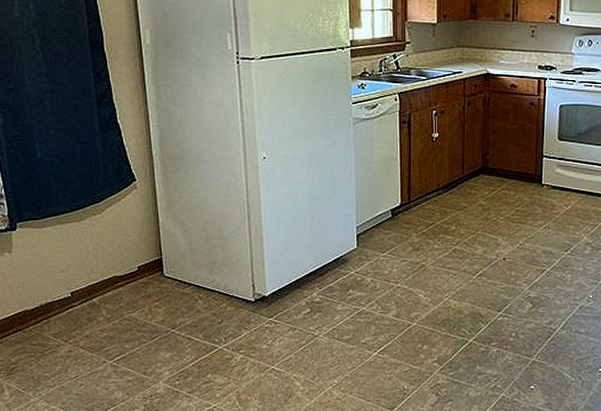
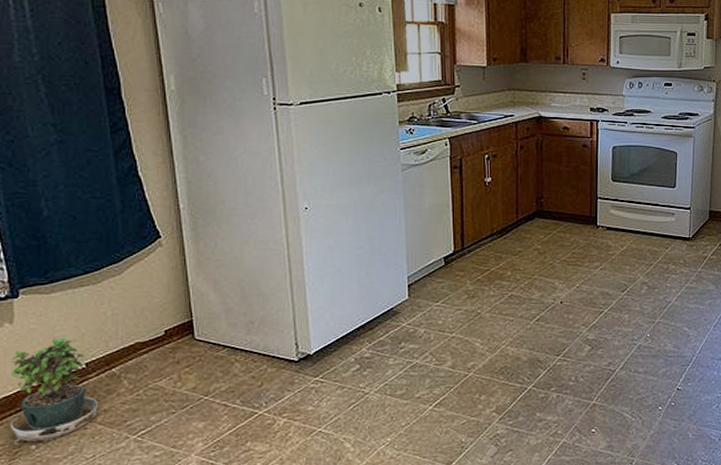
potted plant: none [9,267,82,373] -> present [11,336,99,456]

